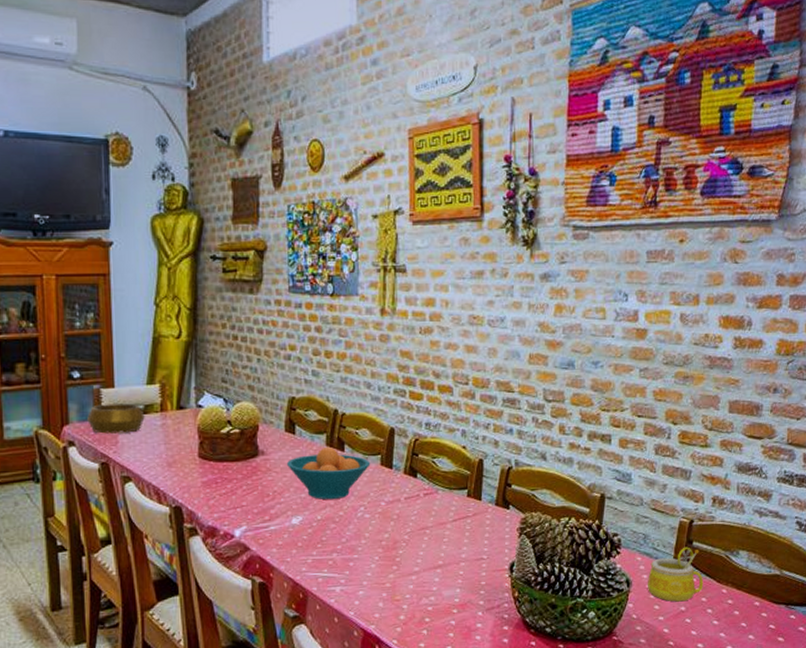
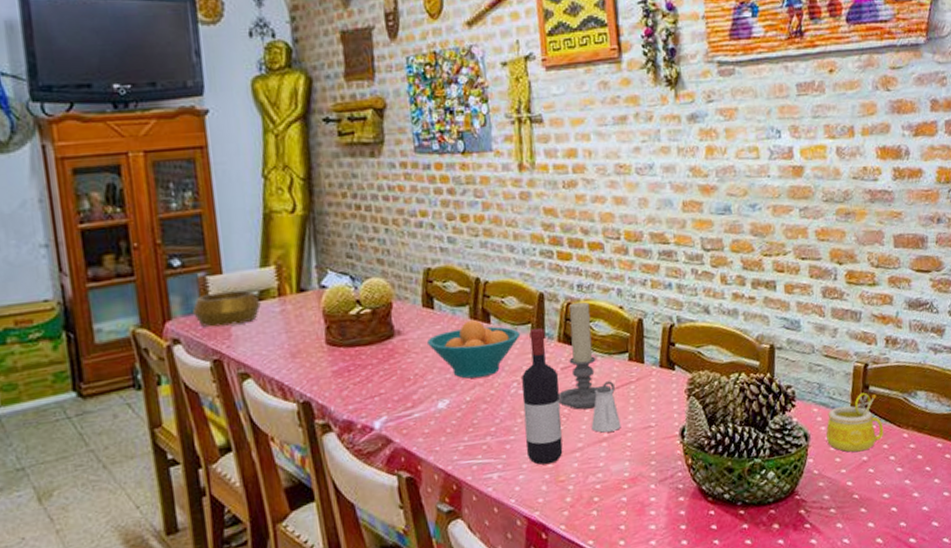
wine bottle: none [368,459,402,584] -> present [522,328,563,465]
candle holder: none [400,439,452,537] -> present [558,302,615,410]
saltshaker: none [428,516,455,560] -> present [591,385,621,433]

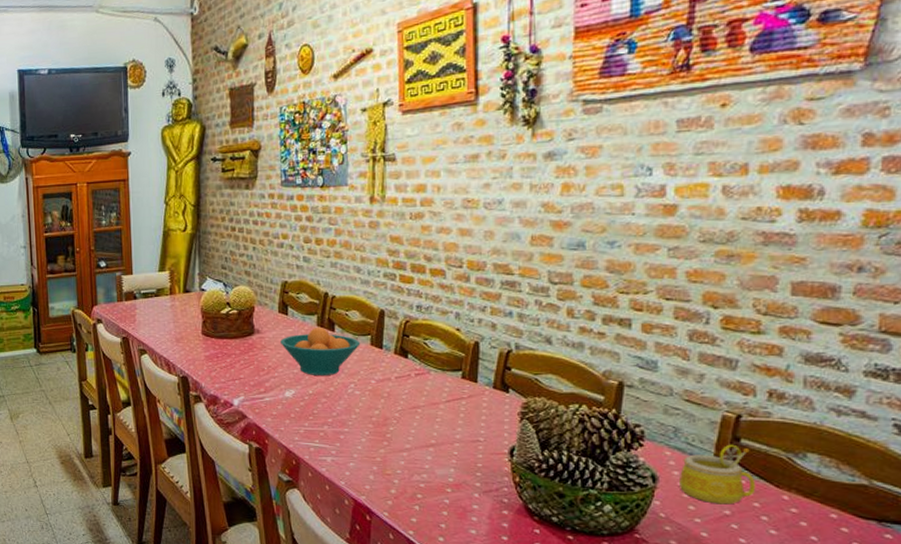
decorative bowl: present [193,290,261,328] -> none [111,288,157,313]
wine bottle: present [522,328,563,465] -> none [358,339,393,458]
candle holder: present [558,302,615,410] -> none [390,321,446,416]
saltshaker: present [591,385,621,433] -> none [420,397,449,439]

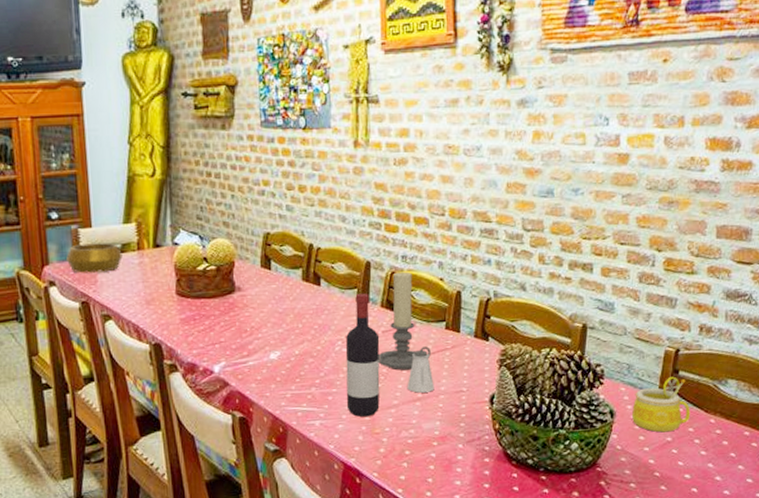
decorative bowl: none [111,288,157,313] -> present [66,242,123,273]
fruit bowl: present [279,328,361,375] -> none [263,282,347,334]
wine bottle: none [358,339,393,458] -> present [345,293,380,418]
candle holder: none [390,321,446,416] -> present [378,272,431,371]
saltshaker: none [420,397,449,439] -> present [407,349,434,393]

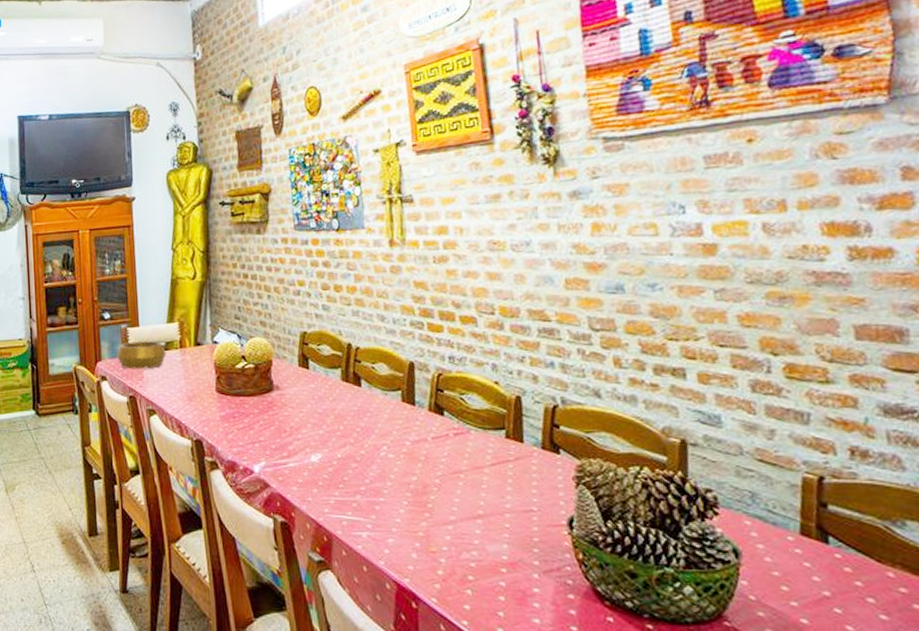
wine bottle: present [345,293,380,418] -> none [392,395,434,533]
candle holder: present [378,272,431,371] -> none [428,373,491,482]
saltshaker: present [407,349,434,393] -> none [464,460,498,509]
mug: present [632,376,691,433] -> none [765,511,855,584]

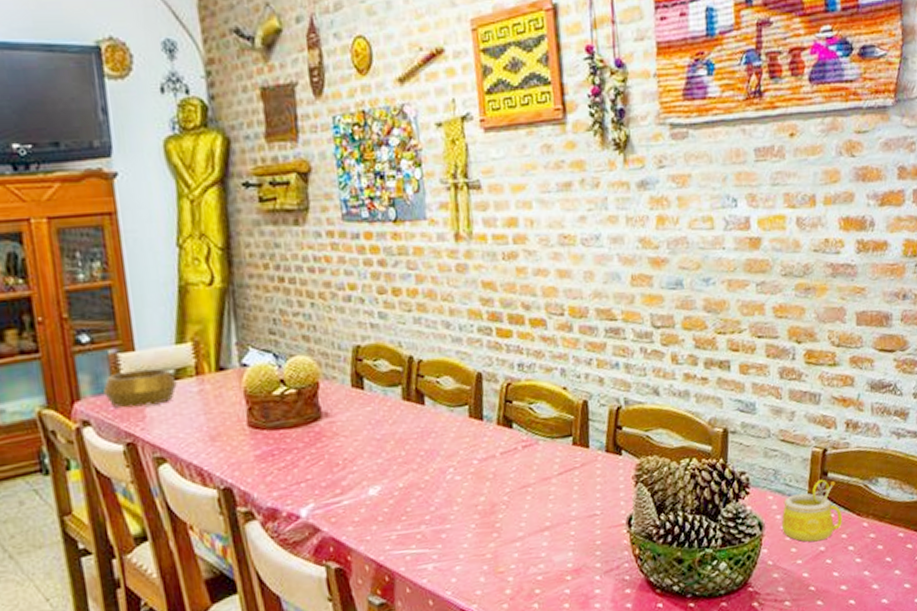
mug: none [765,511,855,584] -> present [782,479,843,542]

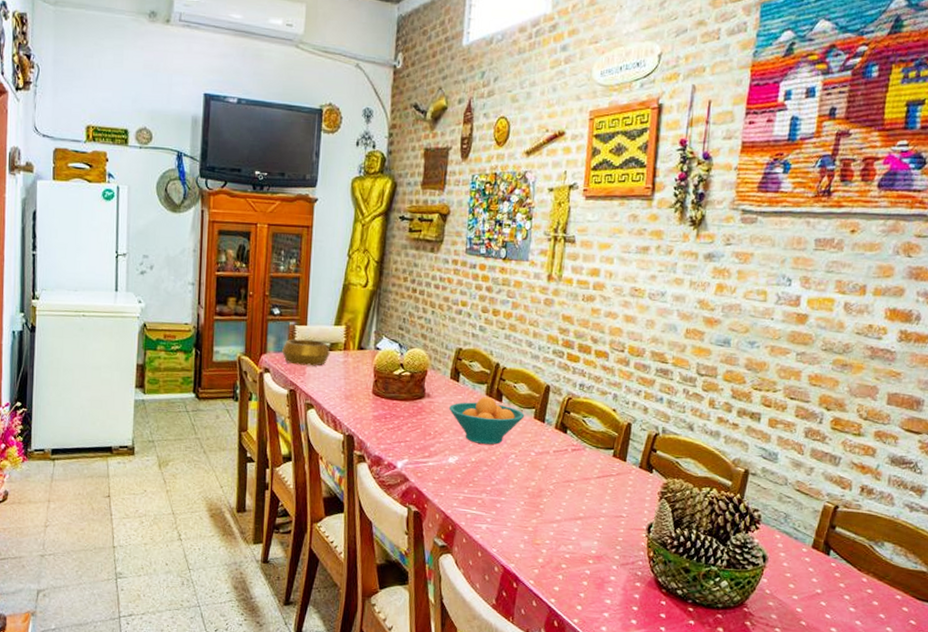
fruit bowl: none [356,401,457,464] -> present [448,397,525,445]
mug: present [782,479,843,542] -> none [784,531,844,584]

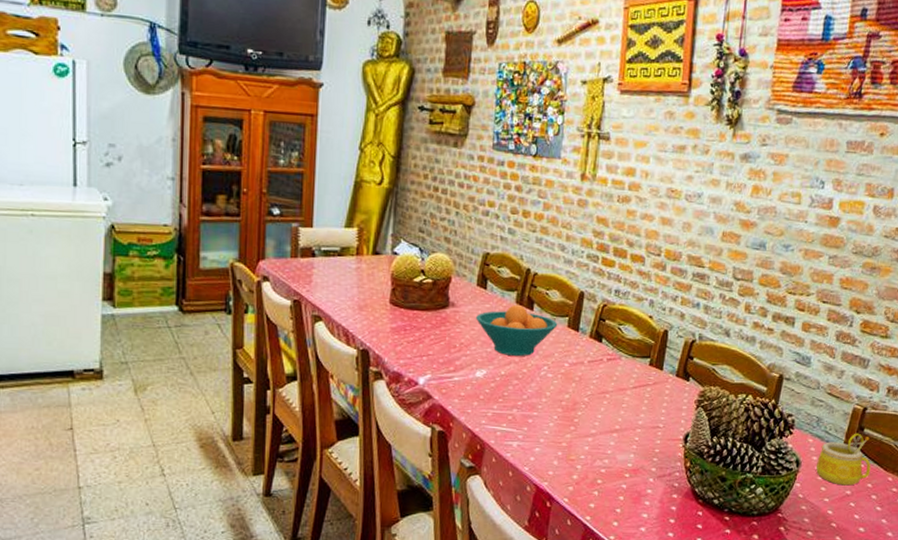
decorative bowl: present [282,339,330,366] -> none [283,242,340,274]
mug: none [784,531,844,584] -> present [816,433,871,486]

